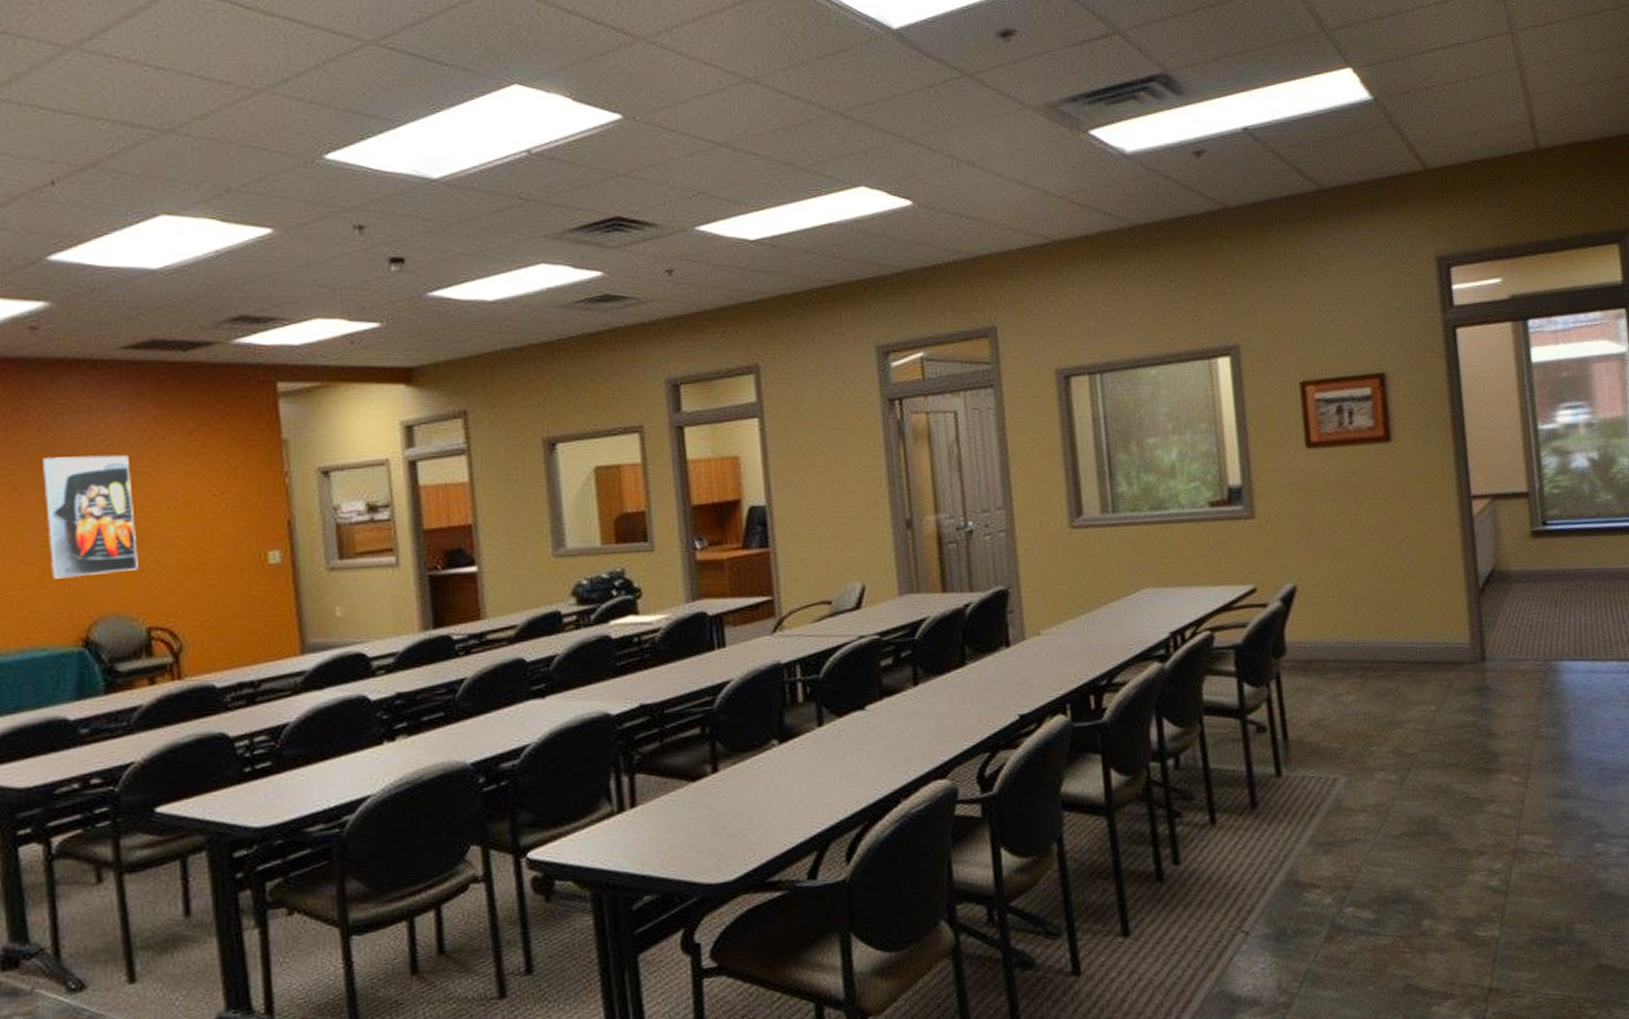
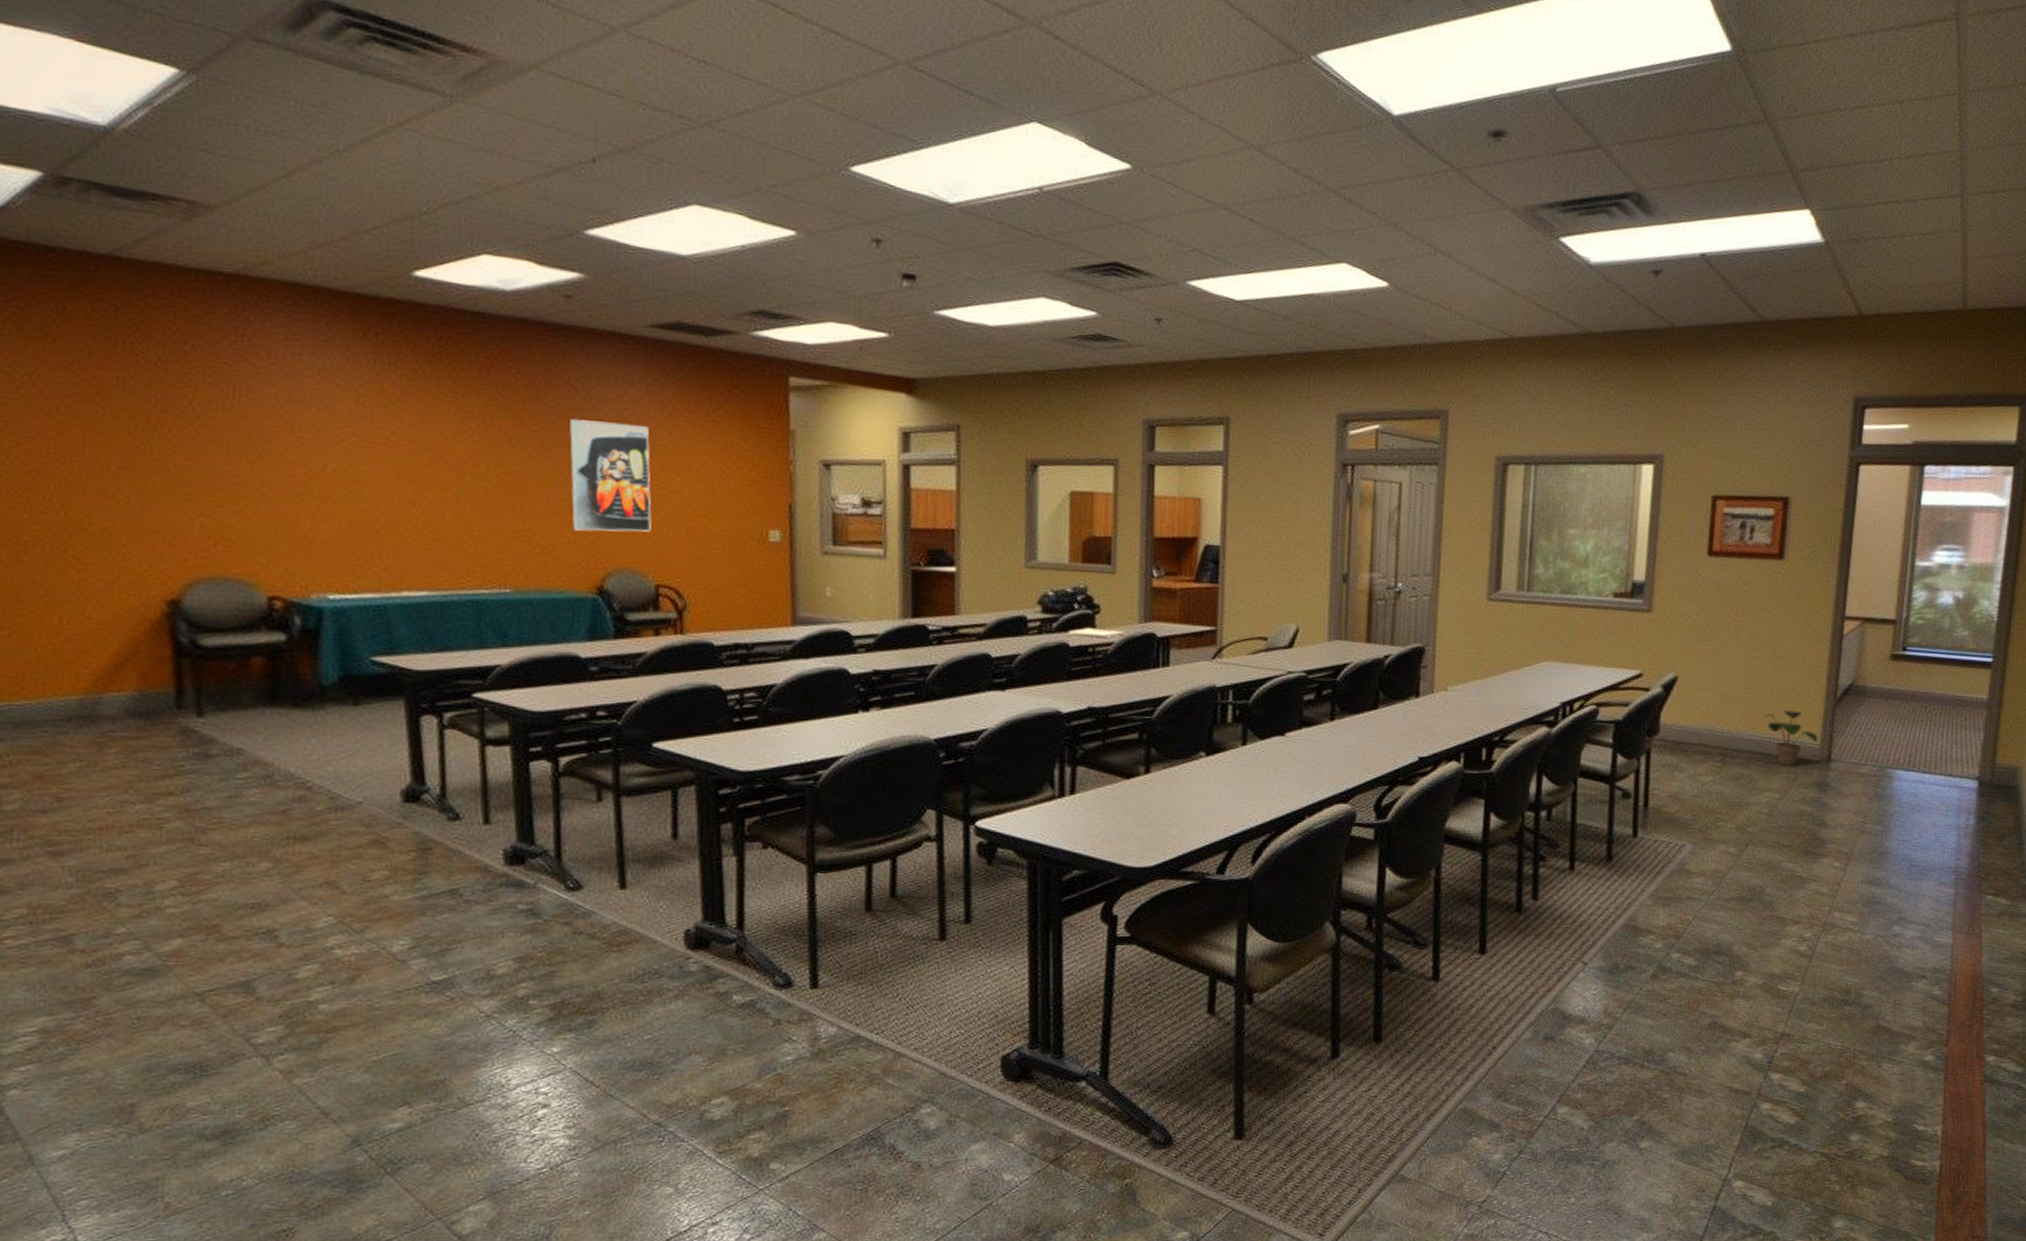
potted plant: none [1398,608,1467,673] -> present [1761,710,1818,766]

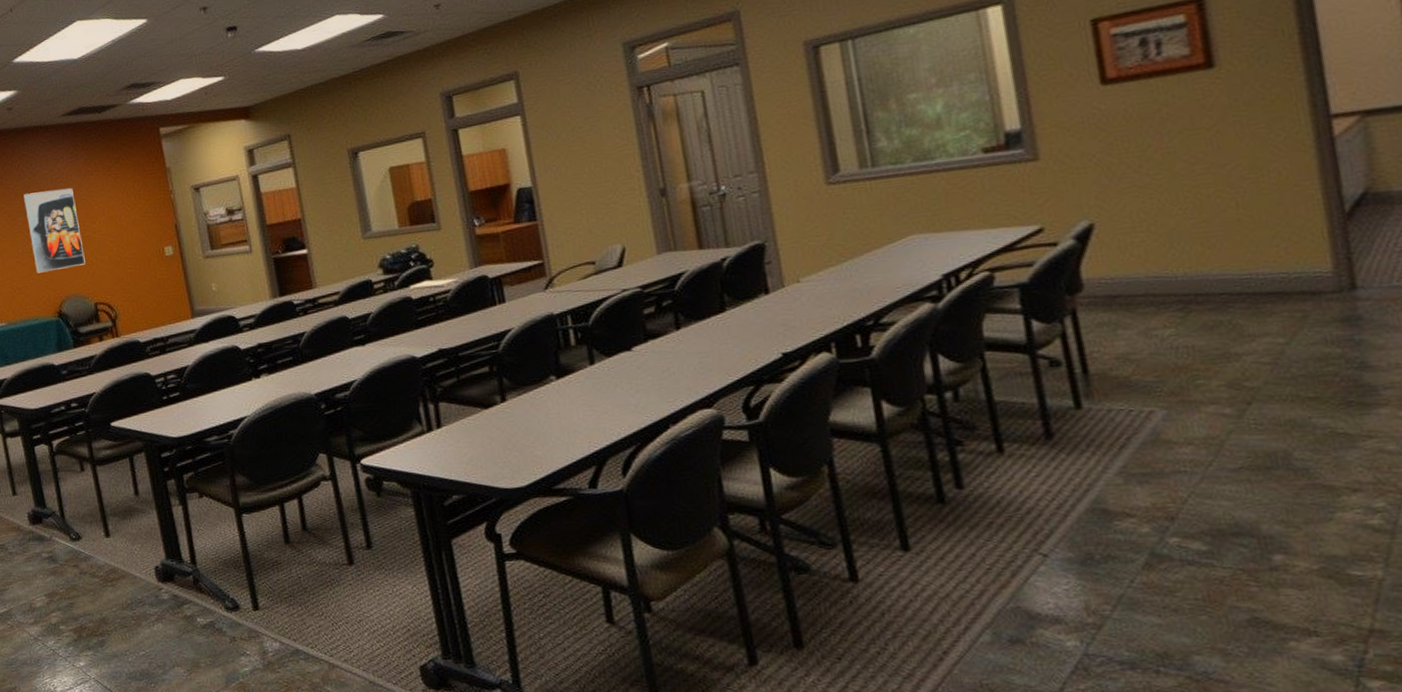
potted plant: present [1761,710,1818,766] -> none [1230,236,1329,304]

